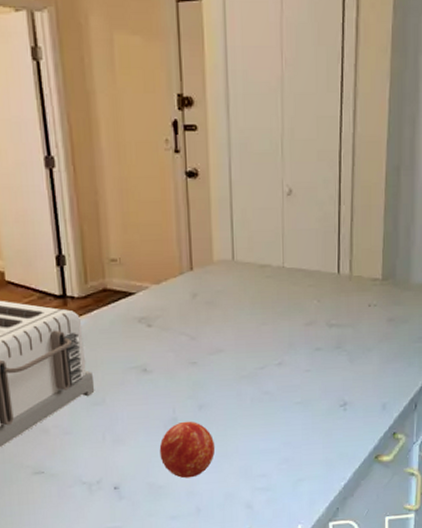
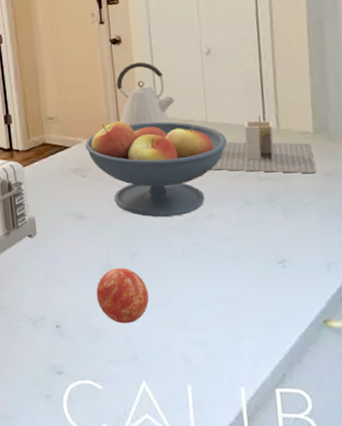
fruit bowl: none [153,265,302,367] -> present [85,121,228,217]
kettle: none [191,199,253,270] -> present [116,61,176,126]
utensil holder: none [284,262,381,320] -> present [210,116,317,174]

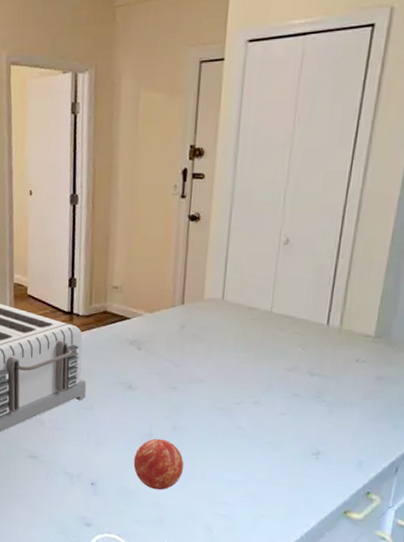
fruit bowl: present [85,121,228,217] -> none [145,299,288,399]
kettle: present [116,61,176,126] -> none [186,242,244,308]
utensil holder: present [210,116,317,174] -> none [266,313,370,376]

